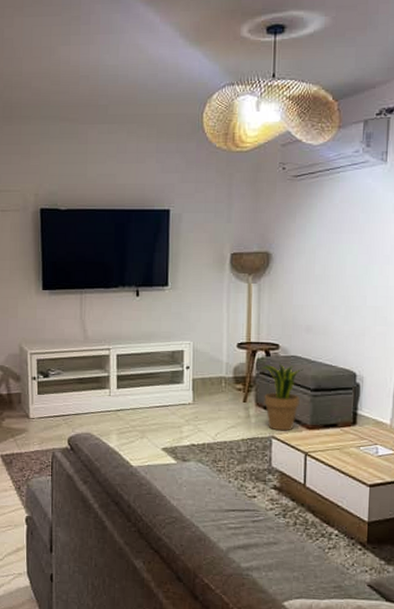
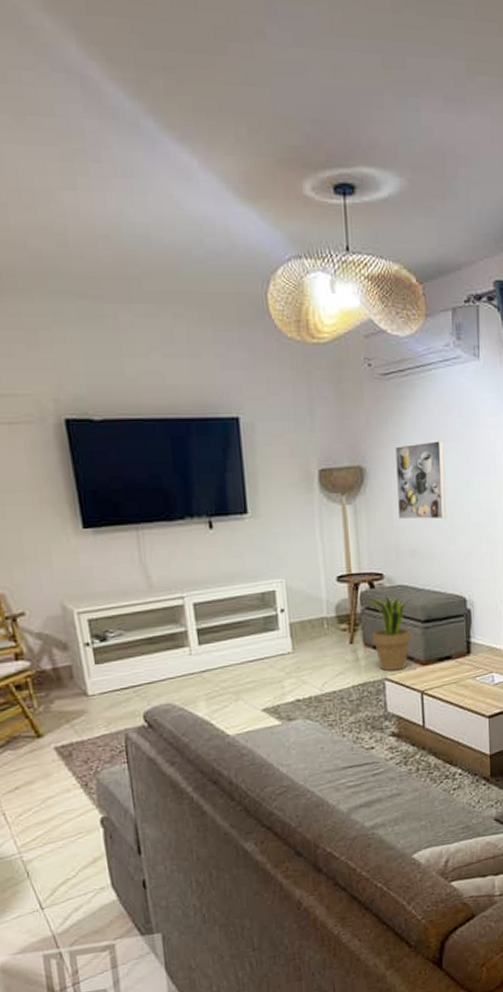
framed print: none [297,233,347,301] -> present [395,441,446,520]

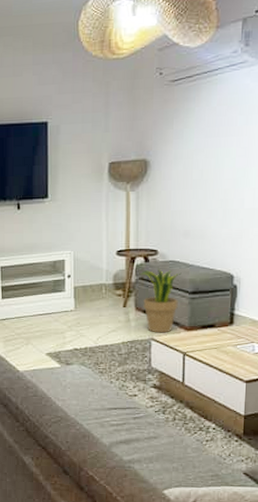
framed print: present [395,441,446,520] -> none [175,136,225,205]

